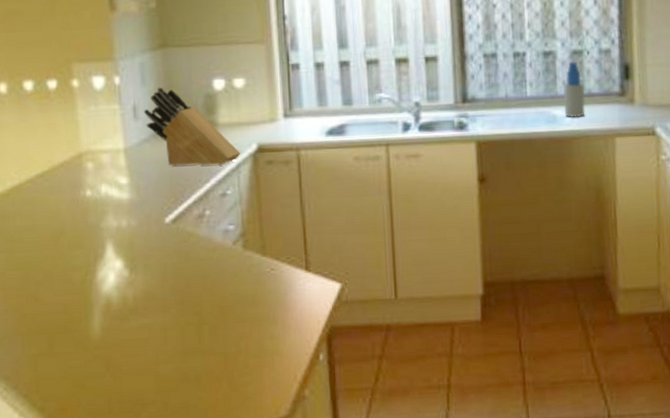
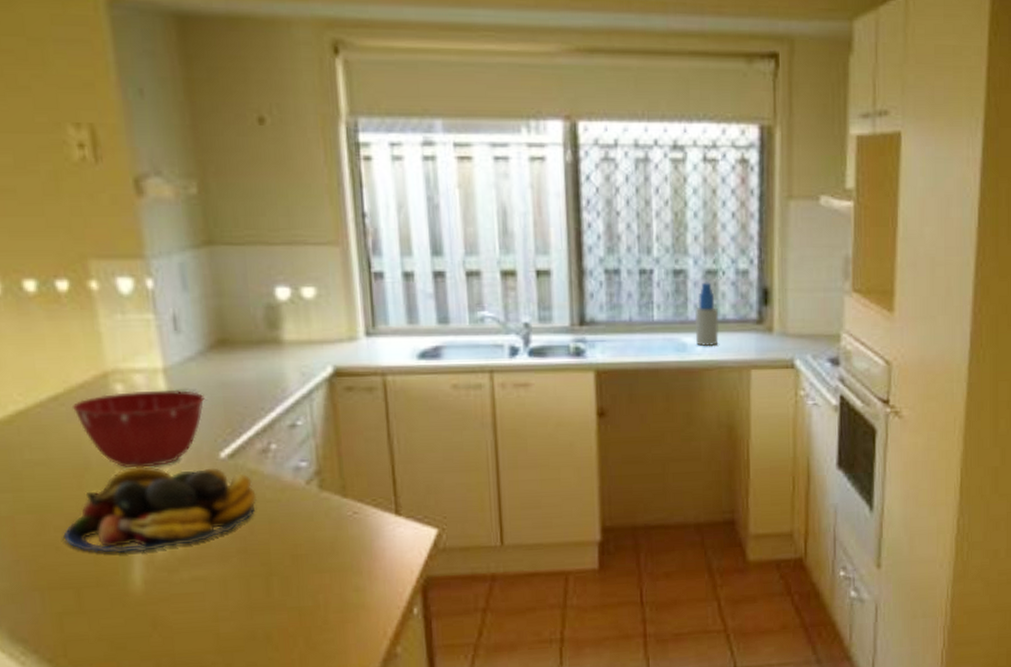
fruit bowl: none [41,230,194,305] -> present [63,466,258,554]
mixing bowl: none [53,167,155,232] -> present [71,390,205,468]
knife block: present [143,87,241,166] -> none [186,294,313,391]

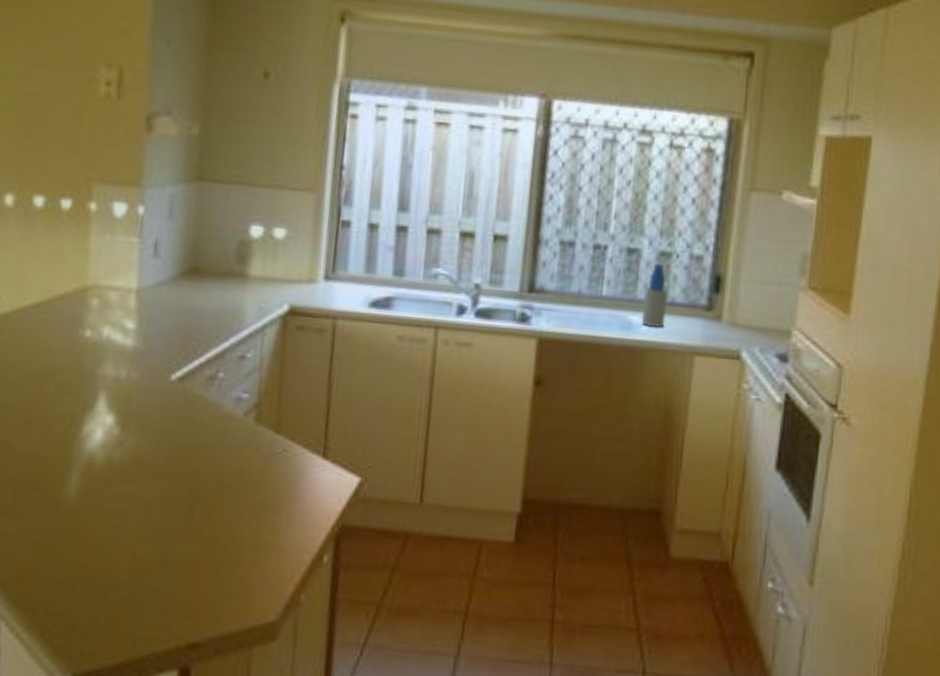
fruit bowl: present [63,466,258,554] -> none [16,378,197,462]
mixing bowl: present [71,390,205,468] -> none [50,306,168,381]

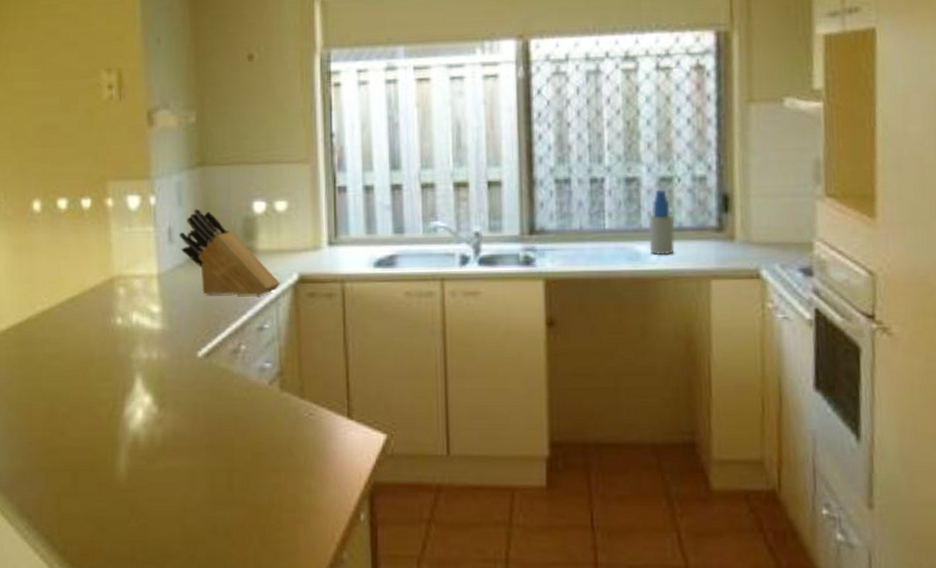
knife block: none [165,224,269,324] -> present [178,208,280,297]

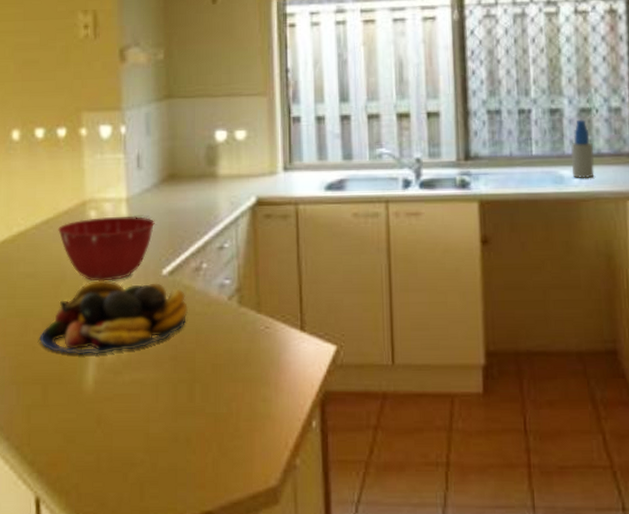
fruit bowl: none [68,362,227,442] -> present [39,280,189,355]
mixing bowl: none [84,294,189,364] -> present [57,216,155,281]
knife block: present [178,208,280,297] -> none [146,137,239,218]

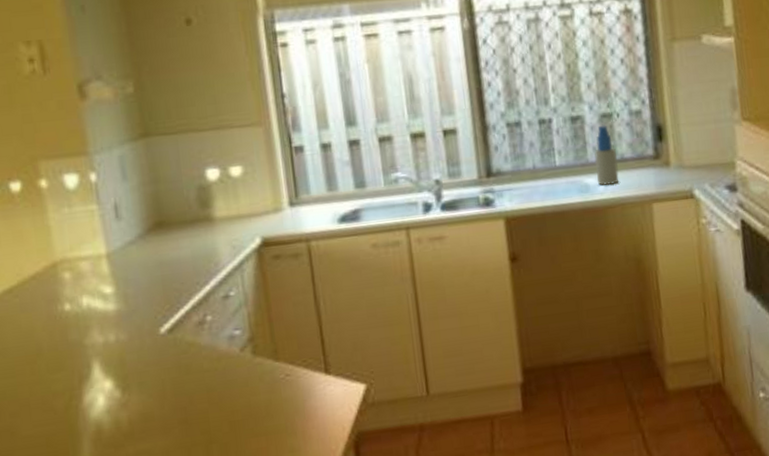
fruit bowl: present [39,280,189,355] -> none [18,343,196,435]
mixing bowl: present [57,216,155,281] -> none [24,273,145,350]

